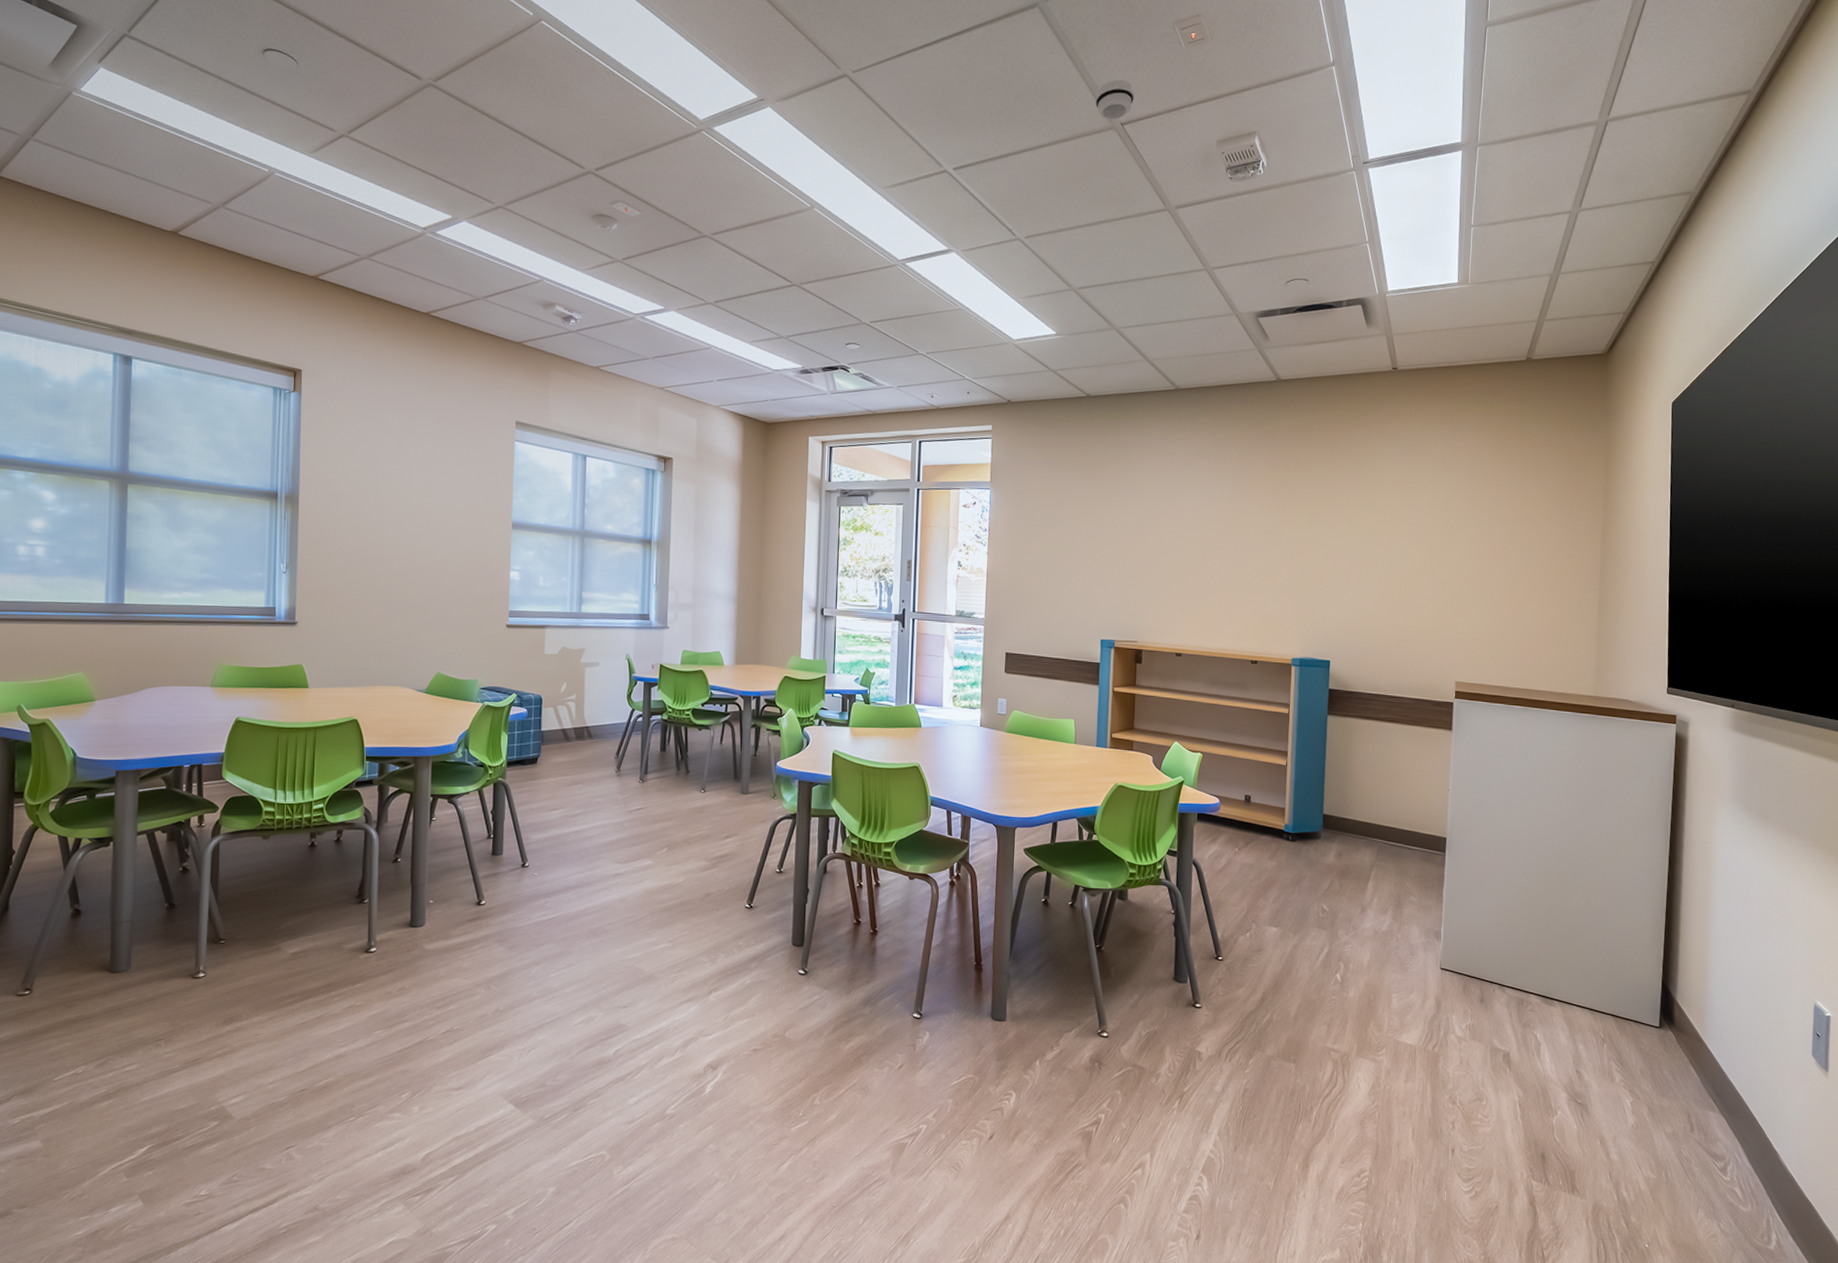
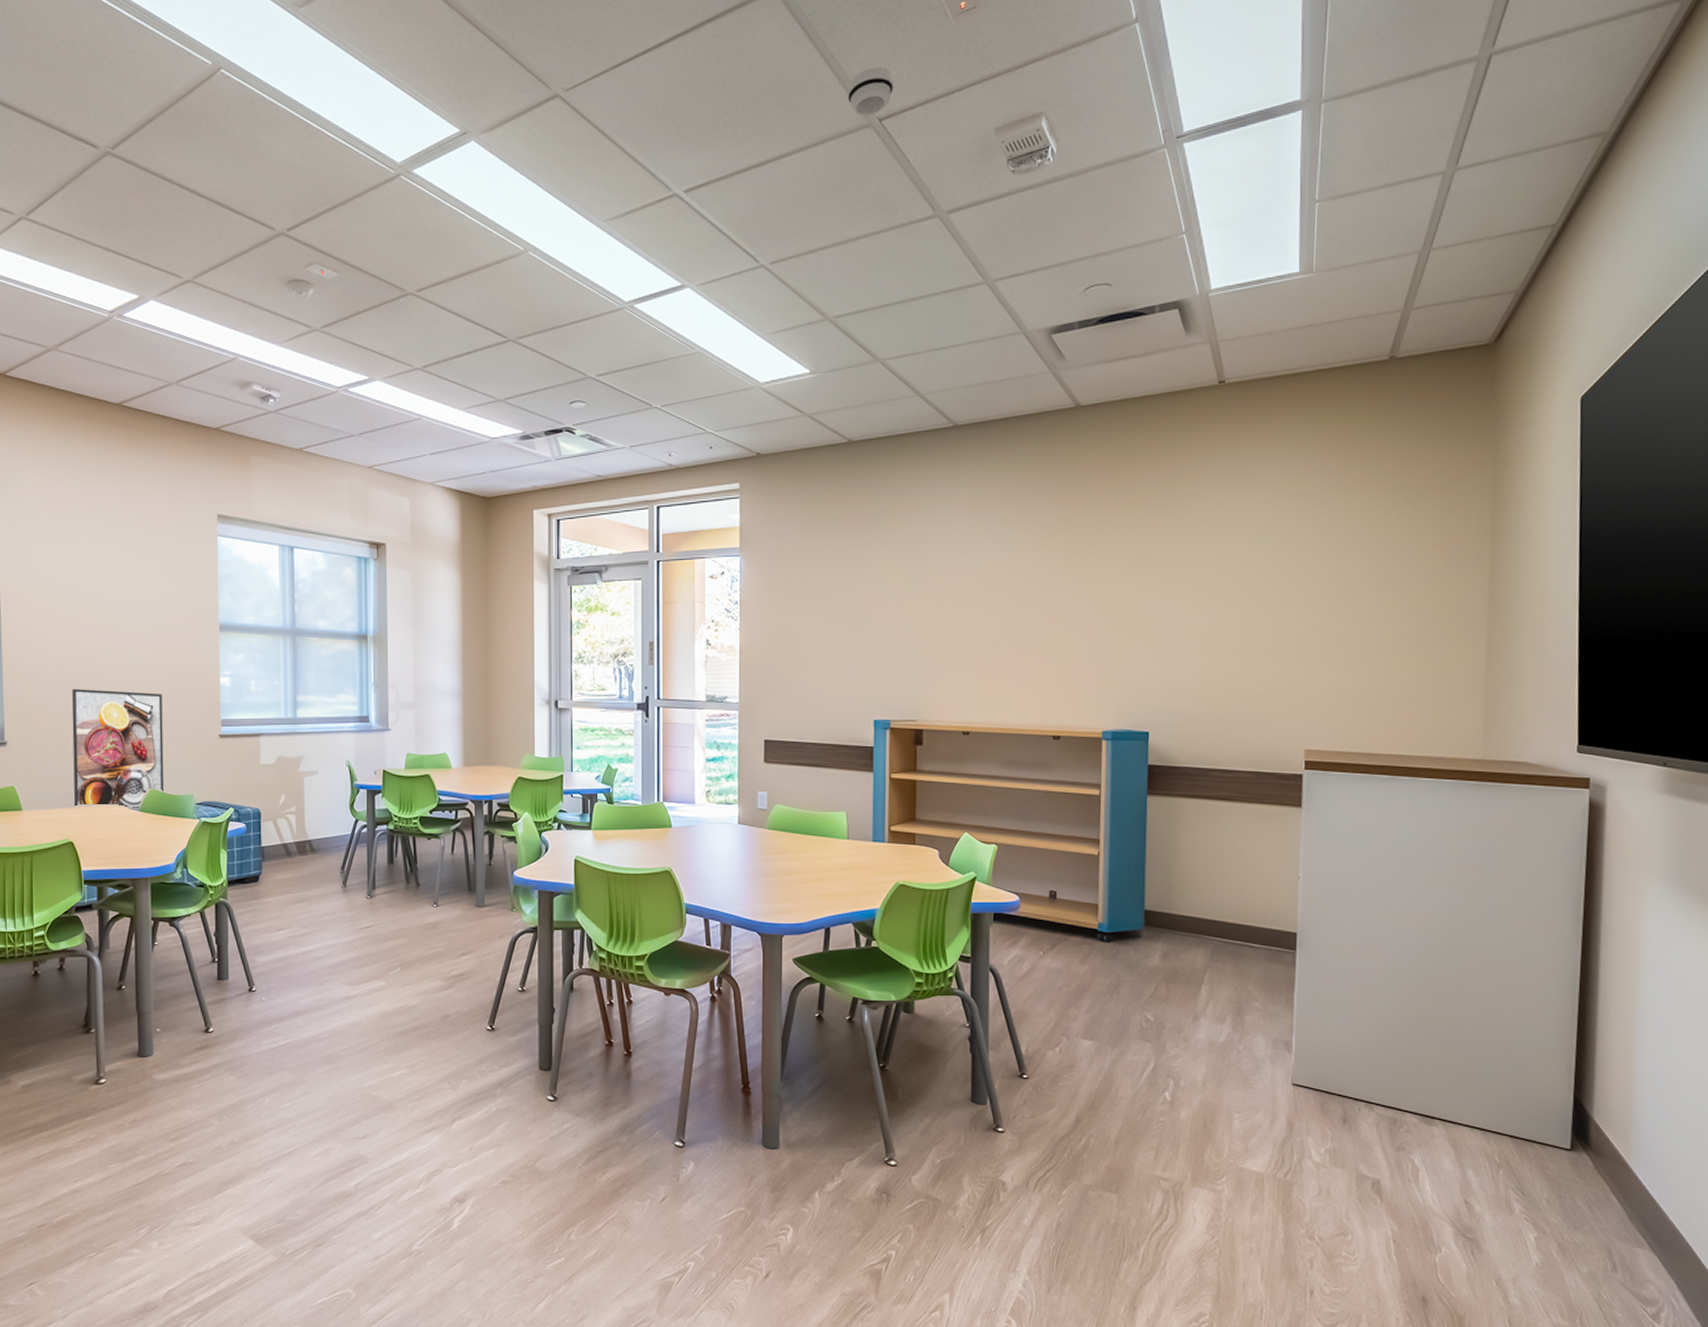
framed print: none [360,574,453,690] -> present [71,688,165,808]

